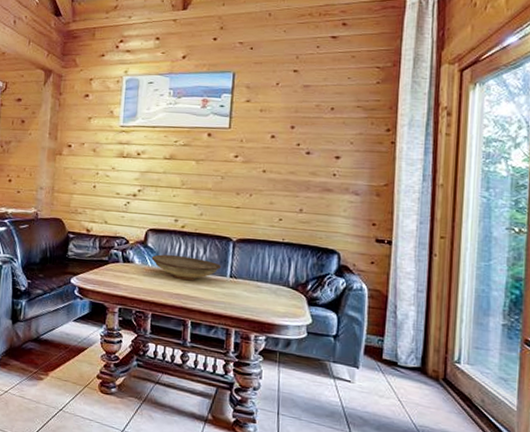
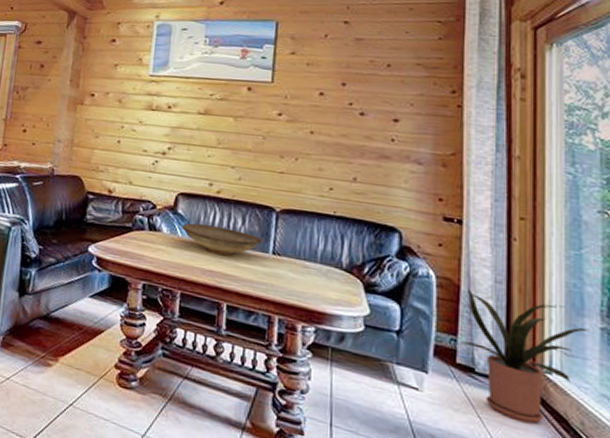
house plant: none [385,298,494,403] -> present [458,288,590,424]

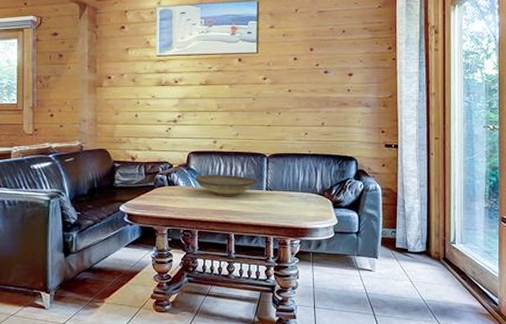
house plant: present [458,288,590,424] -> none [397,194,478,279]

